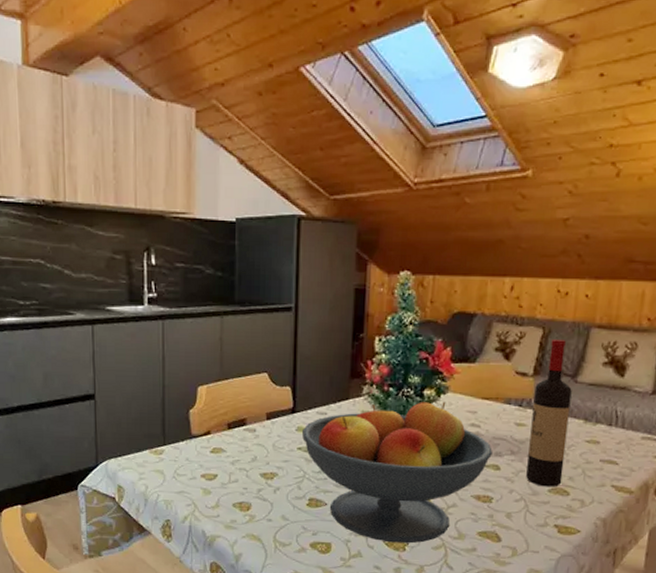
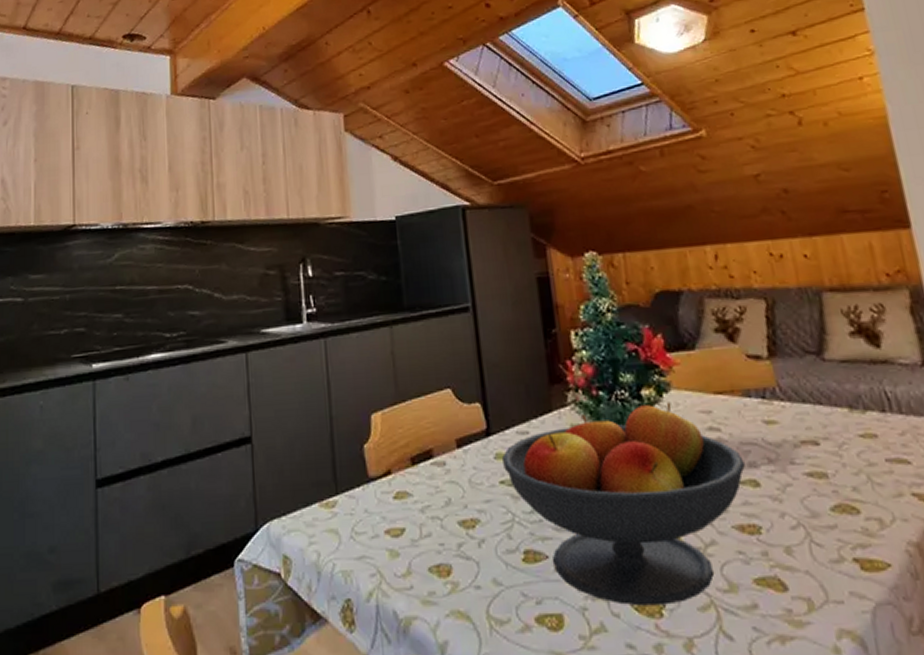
wine bottle: present [526,338,572,487] -> none [775,309,846,505]

